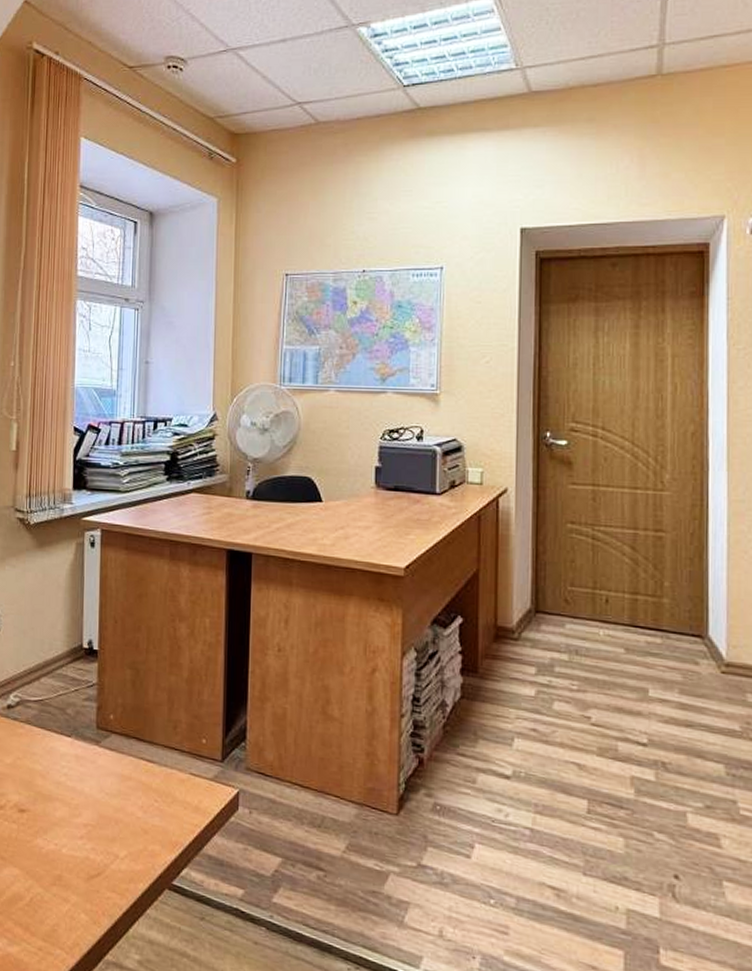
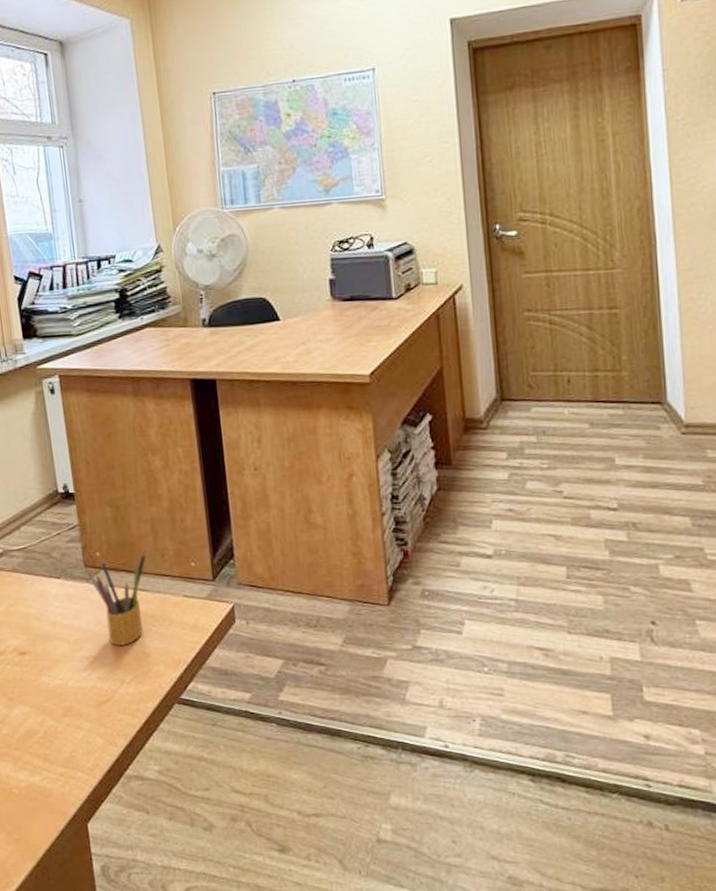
pencil box: none [99,719,160,819] -> present [88,549,147,647]

